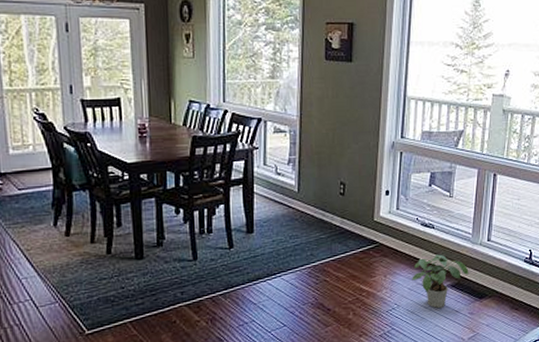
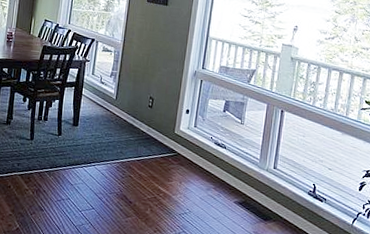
potted plant: present [412,254,469,308] -> none [203,172,256,221]

